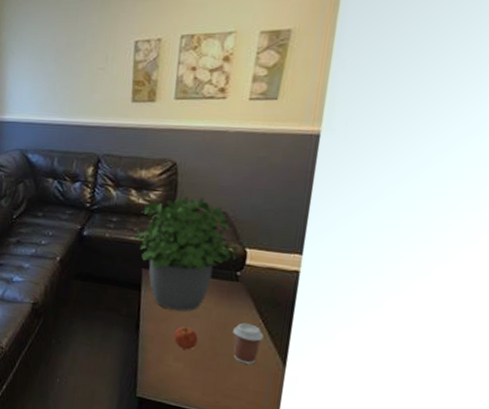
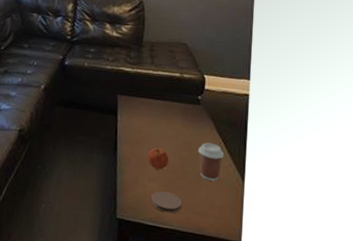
potted plant: present [136,196,239,312] -> none [111,30,198,134]
coaster: none [175,371,210,395] -> present [151,191,182,214]

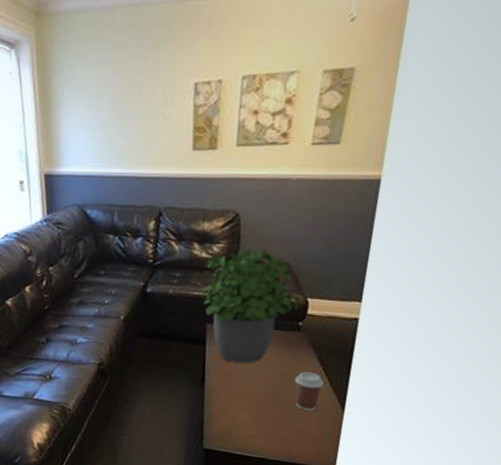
potted plant: none [111,30,198,134] -> present [200,248,301,364]
apple: present [147,148,169,170] -> none [238,378,262,401]
coaster: present [151,191,182,214] -> none [240,421,273,443]

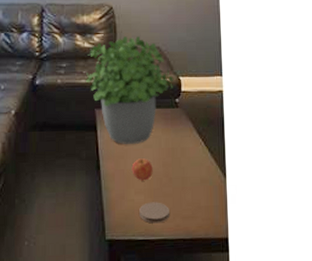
apple: none [238,378,262,401] -> present [131,158,153,181]
coaster: none [240,421,273,443] -> present [139,202,169,224]
coffee cup: present [295,371,324,411] -> none [181,144,205,183]

